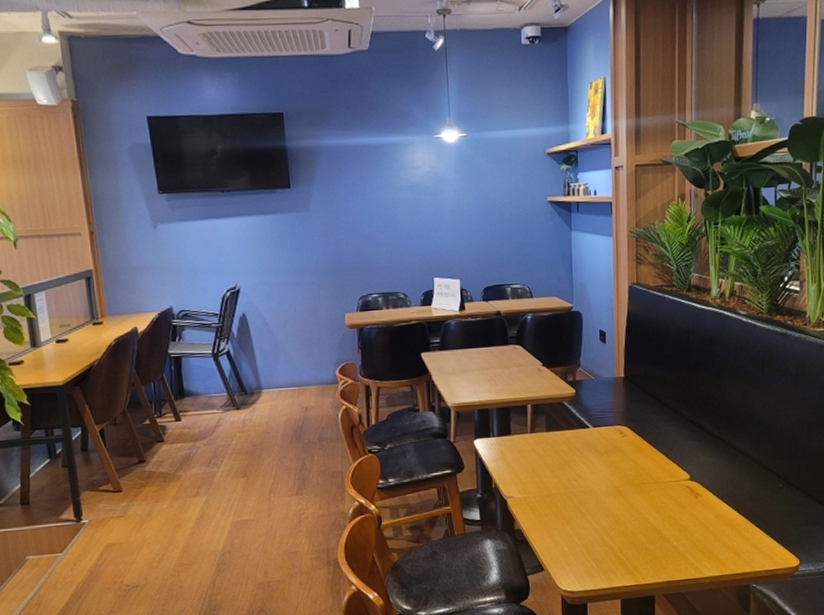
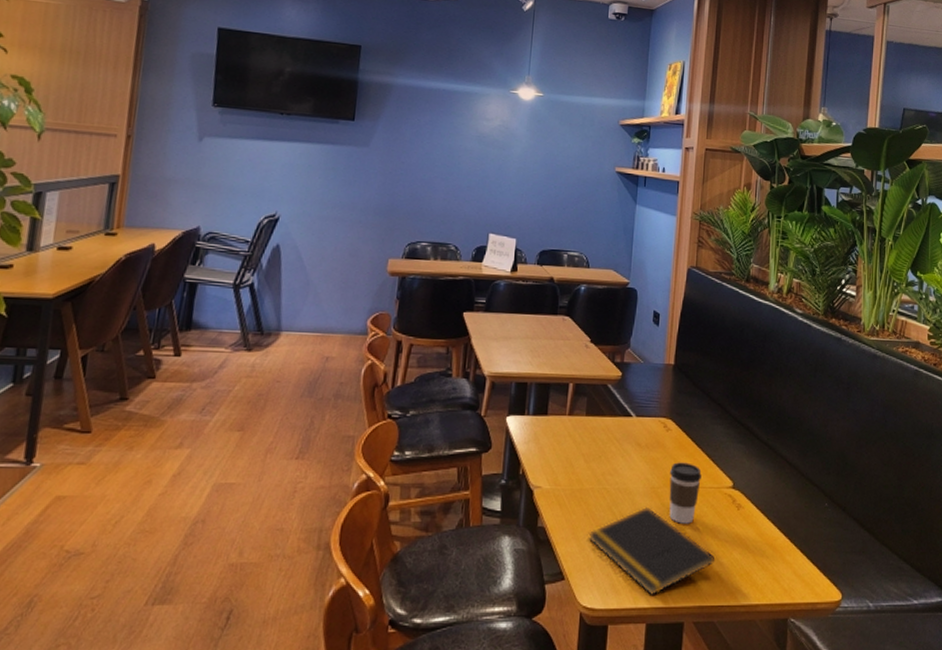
notepad: none [561,503,679,576] -> present [588,506,716,595]
coffee cup: none [630,462,660,515] -> present [669,462,702,524]

